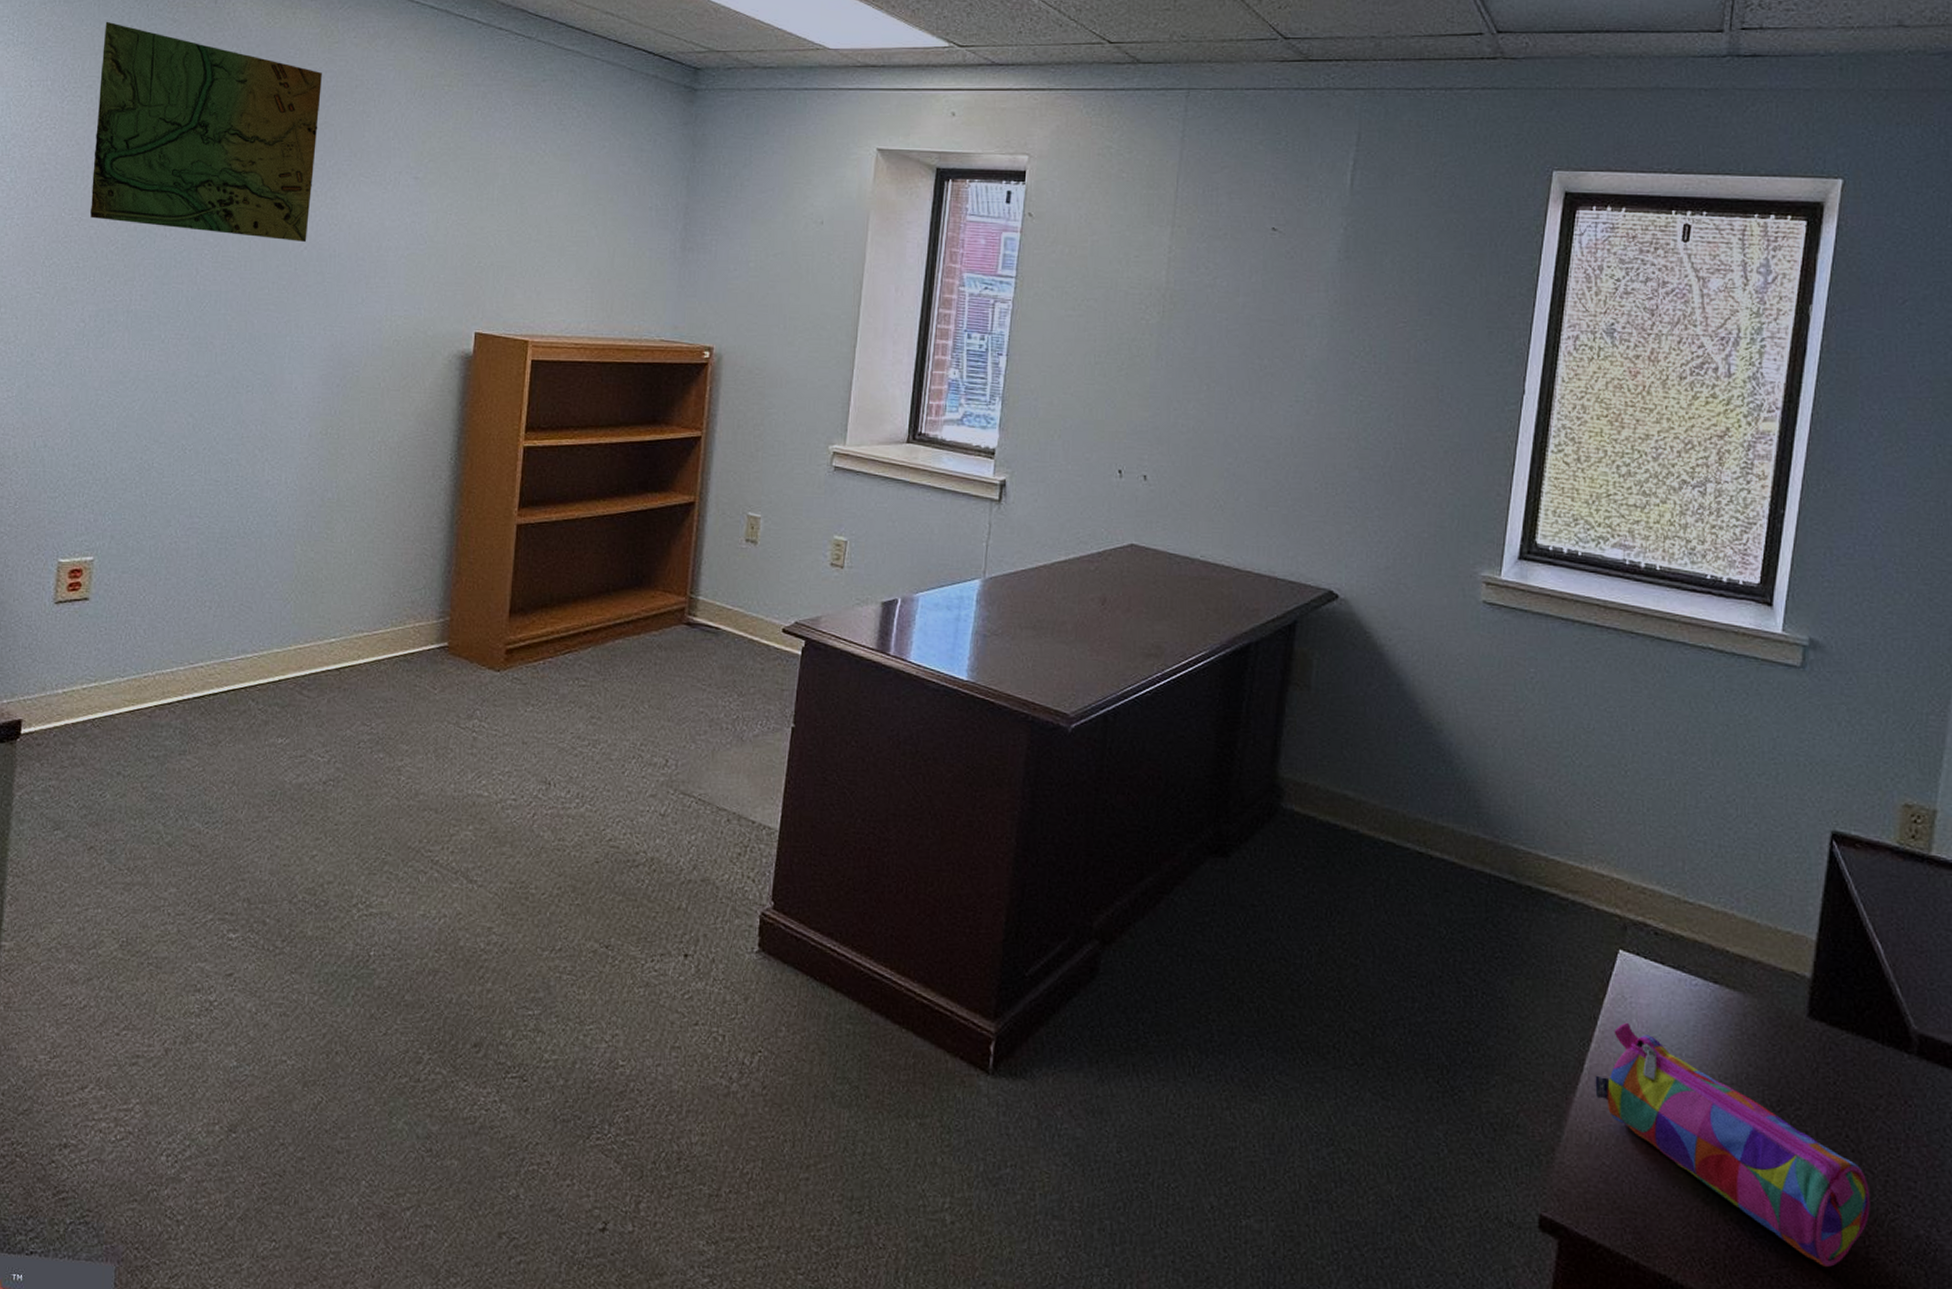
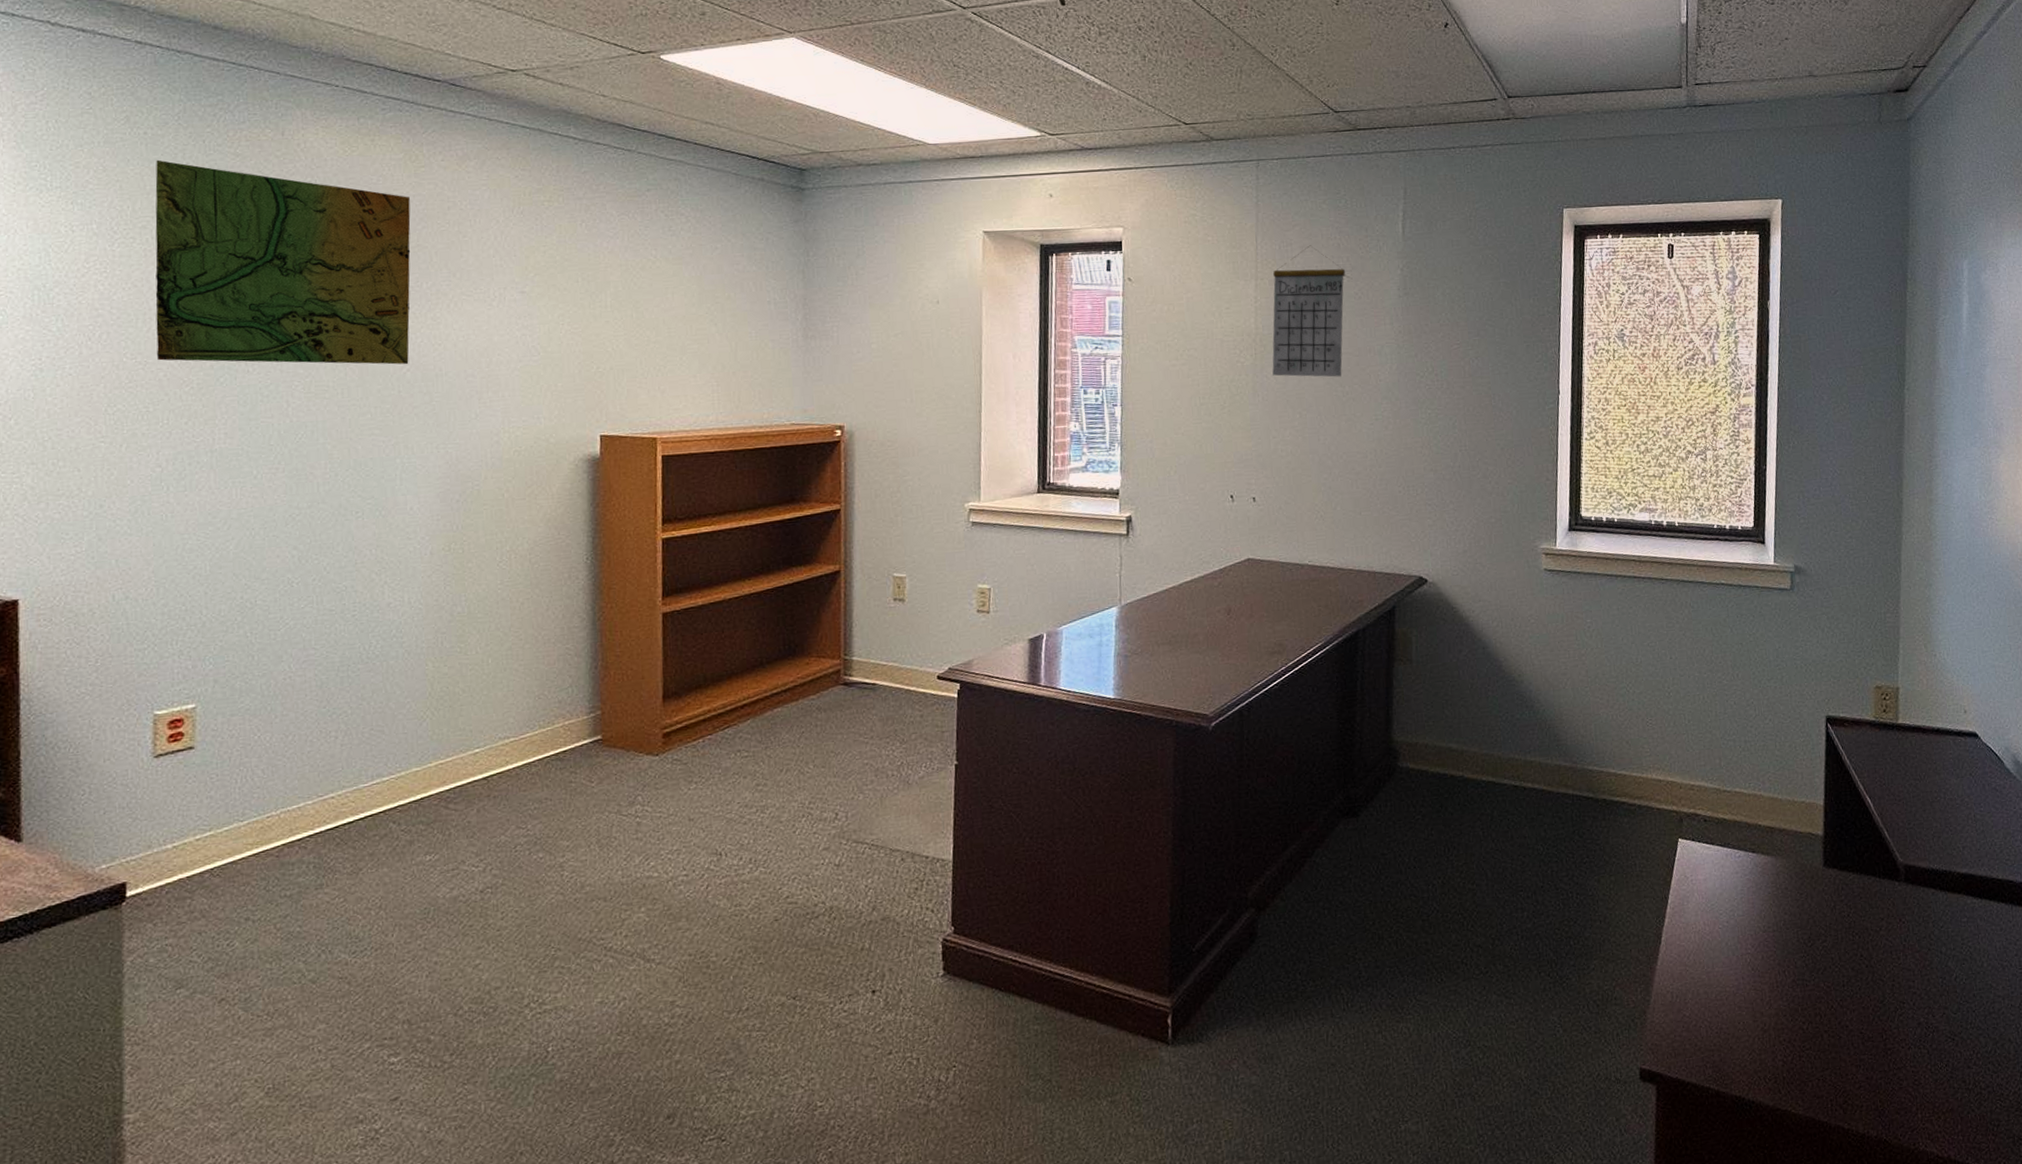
calendar: none [1181,191,1277,347] -> present [1272,245,1345,377]
pencil case: present [1595,1022,1870,1268] -> none [1671,896,1884,1063]

